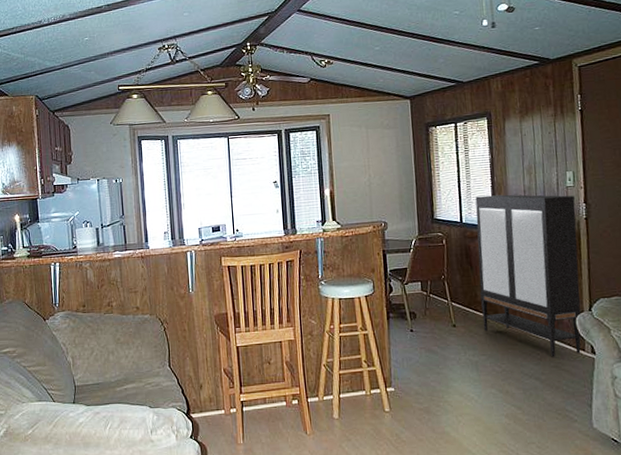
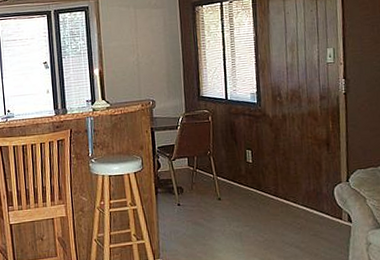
storage cabinet: present [475,194,581,357] -> none [240,71,339,226]

